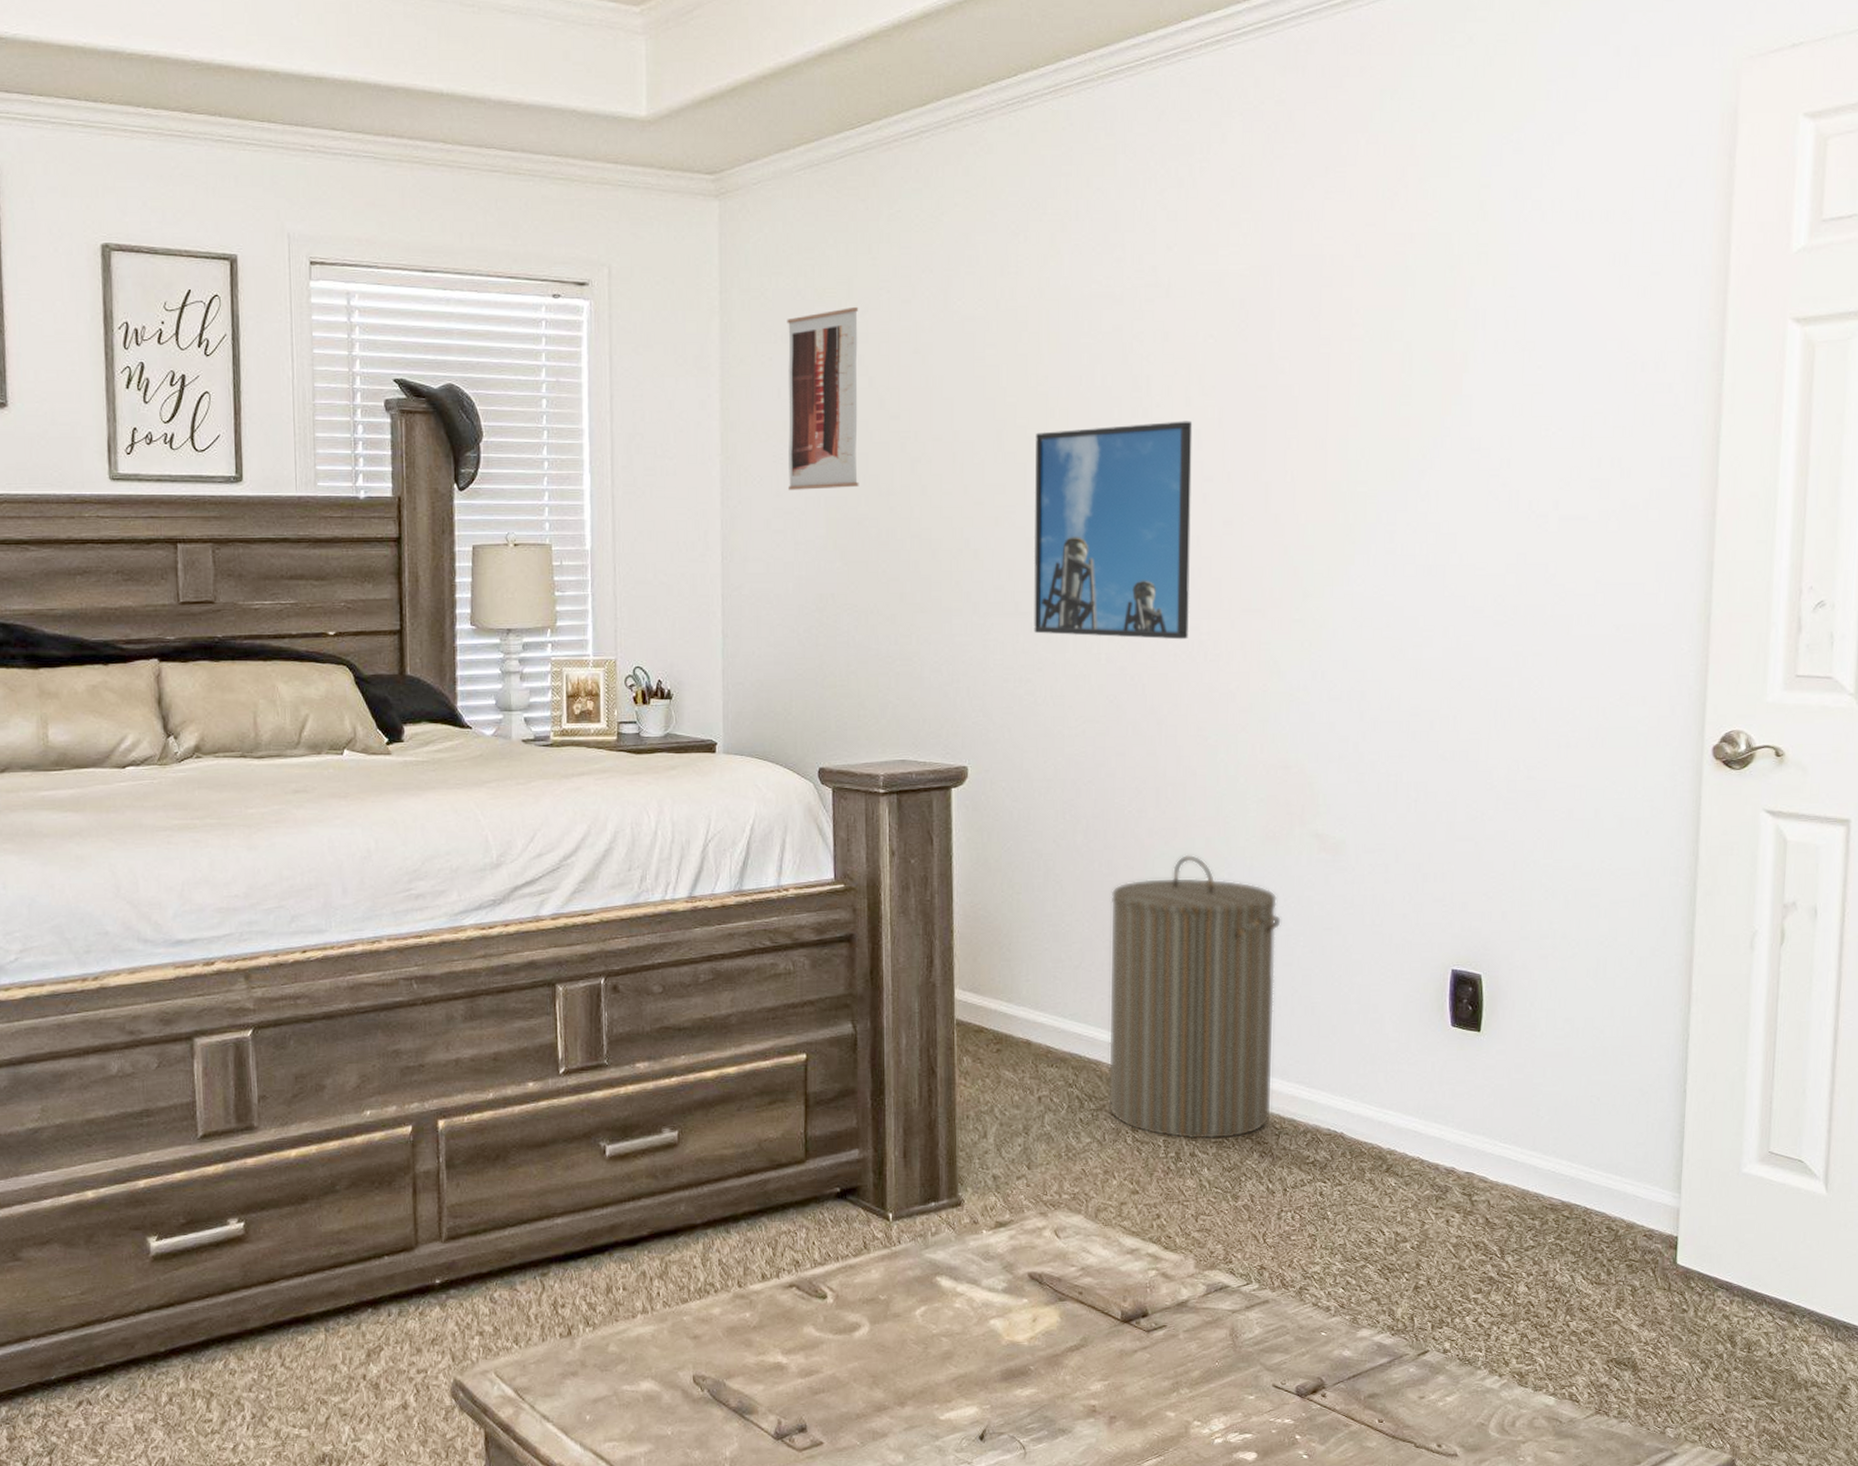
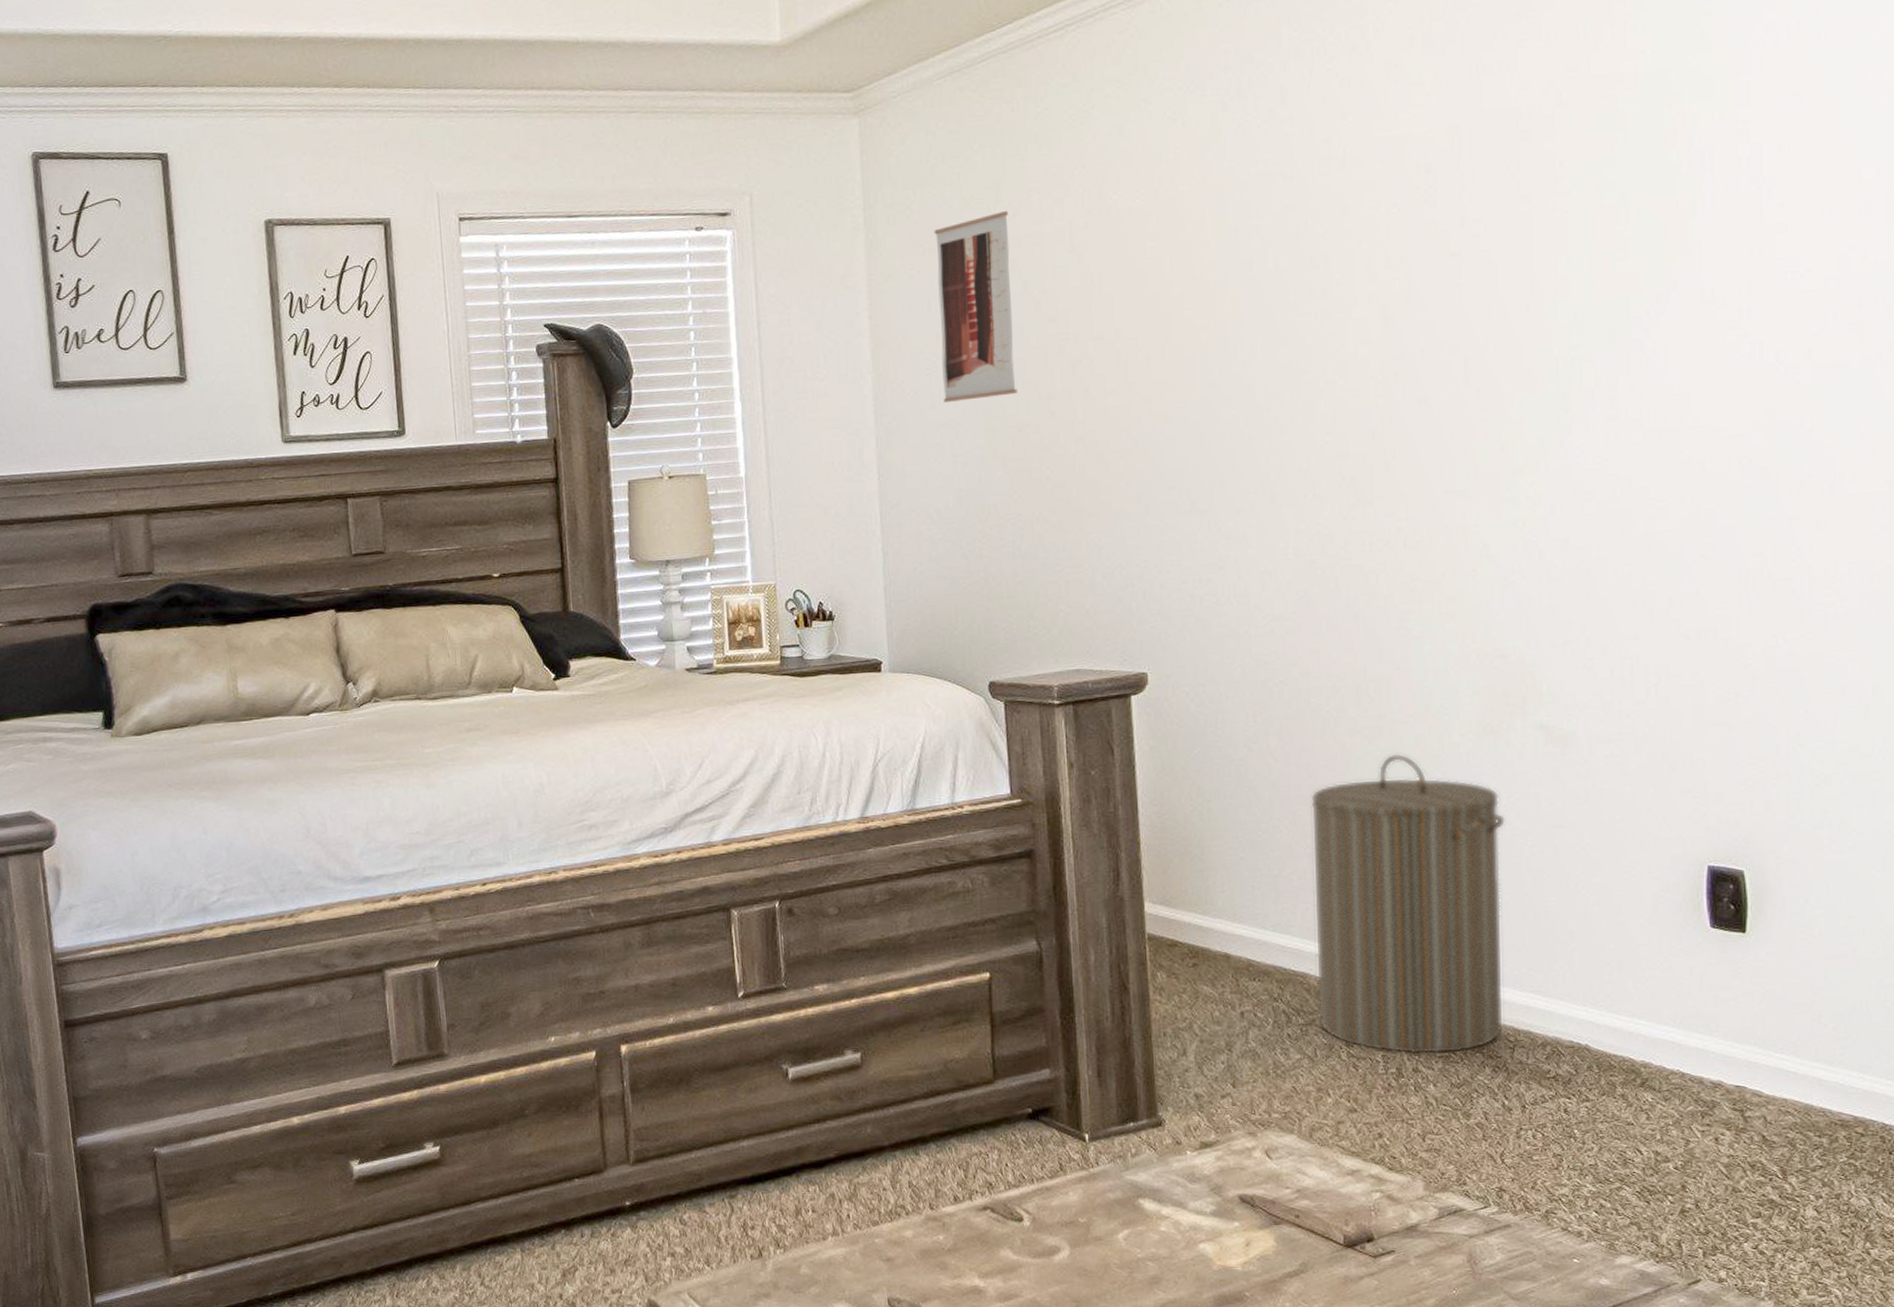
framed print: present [1034,421,1193,640] -> none [1205,296,1384,531]

